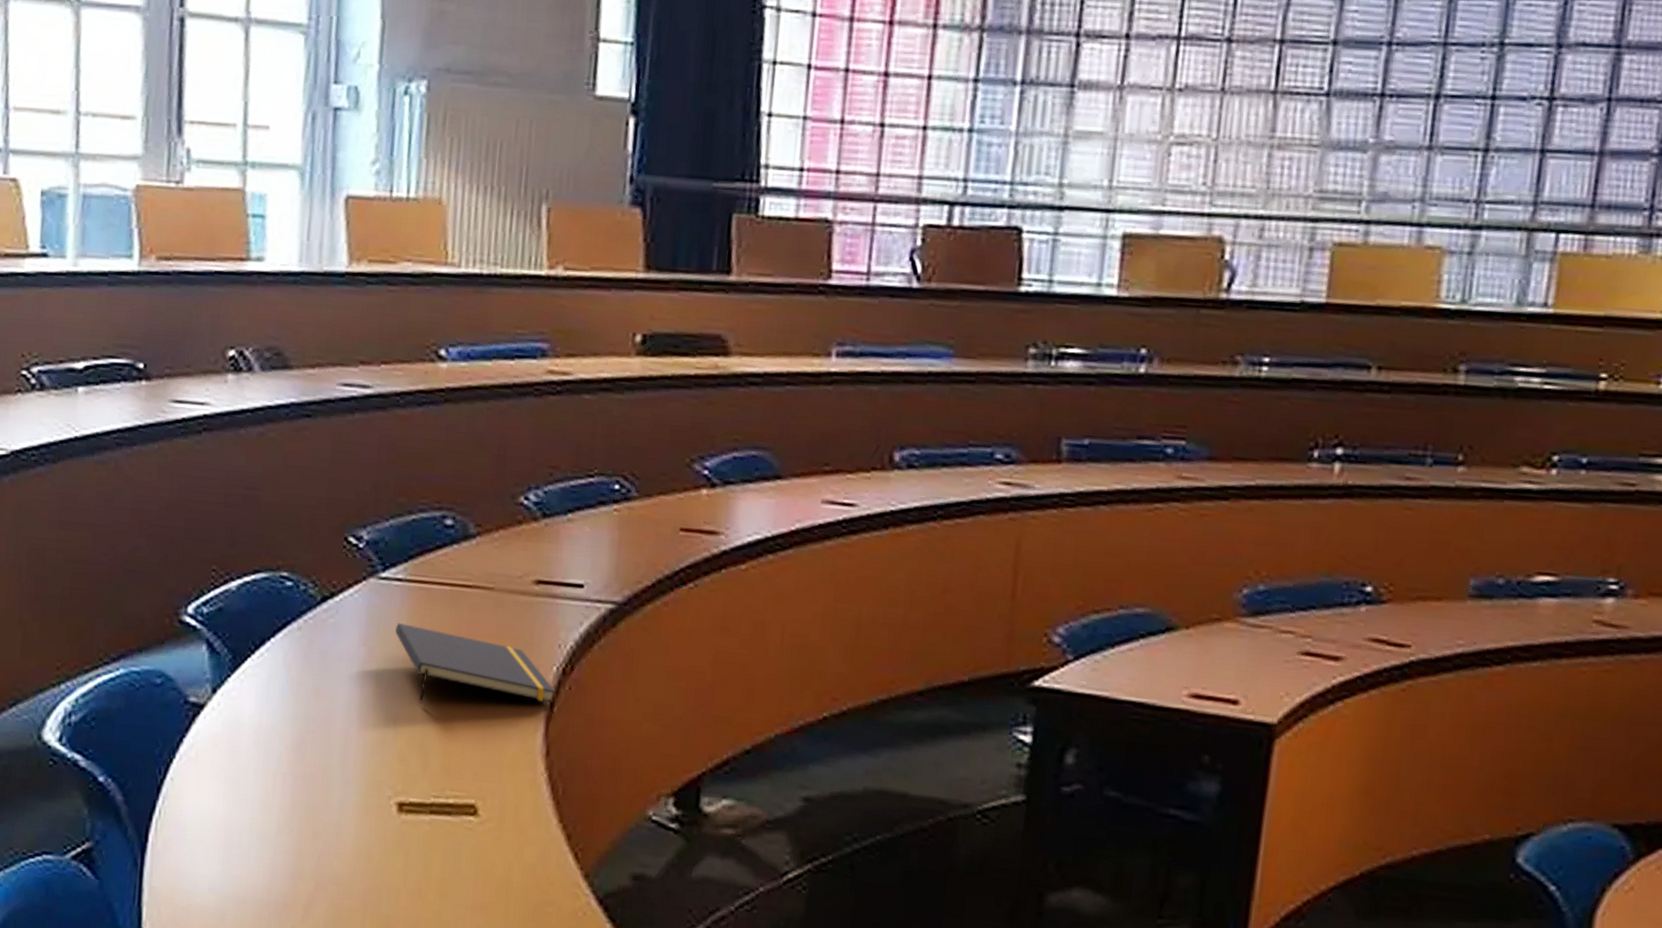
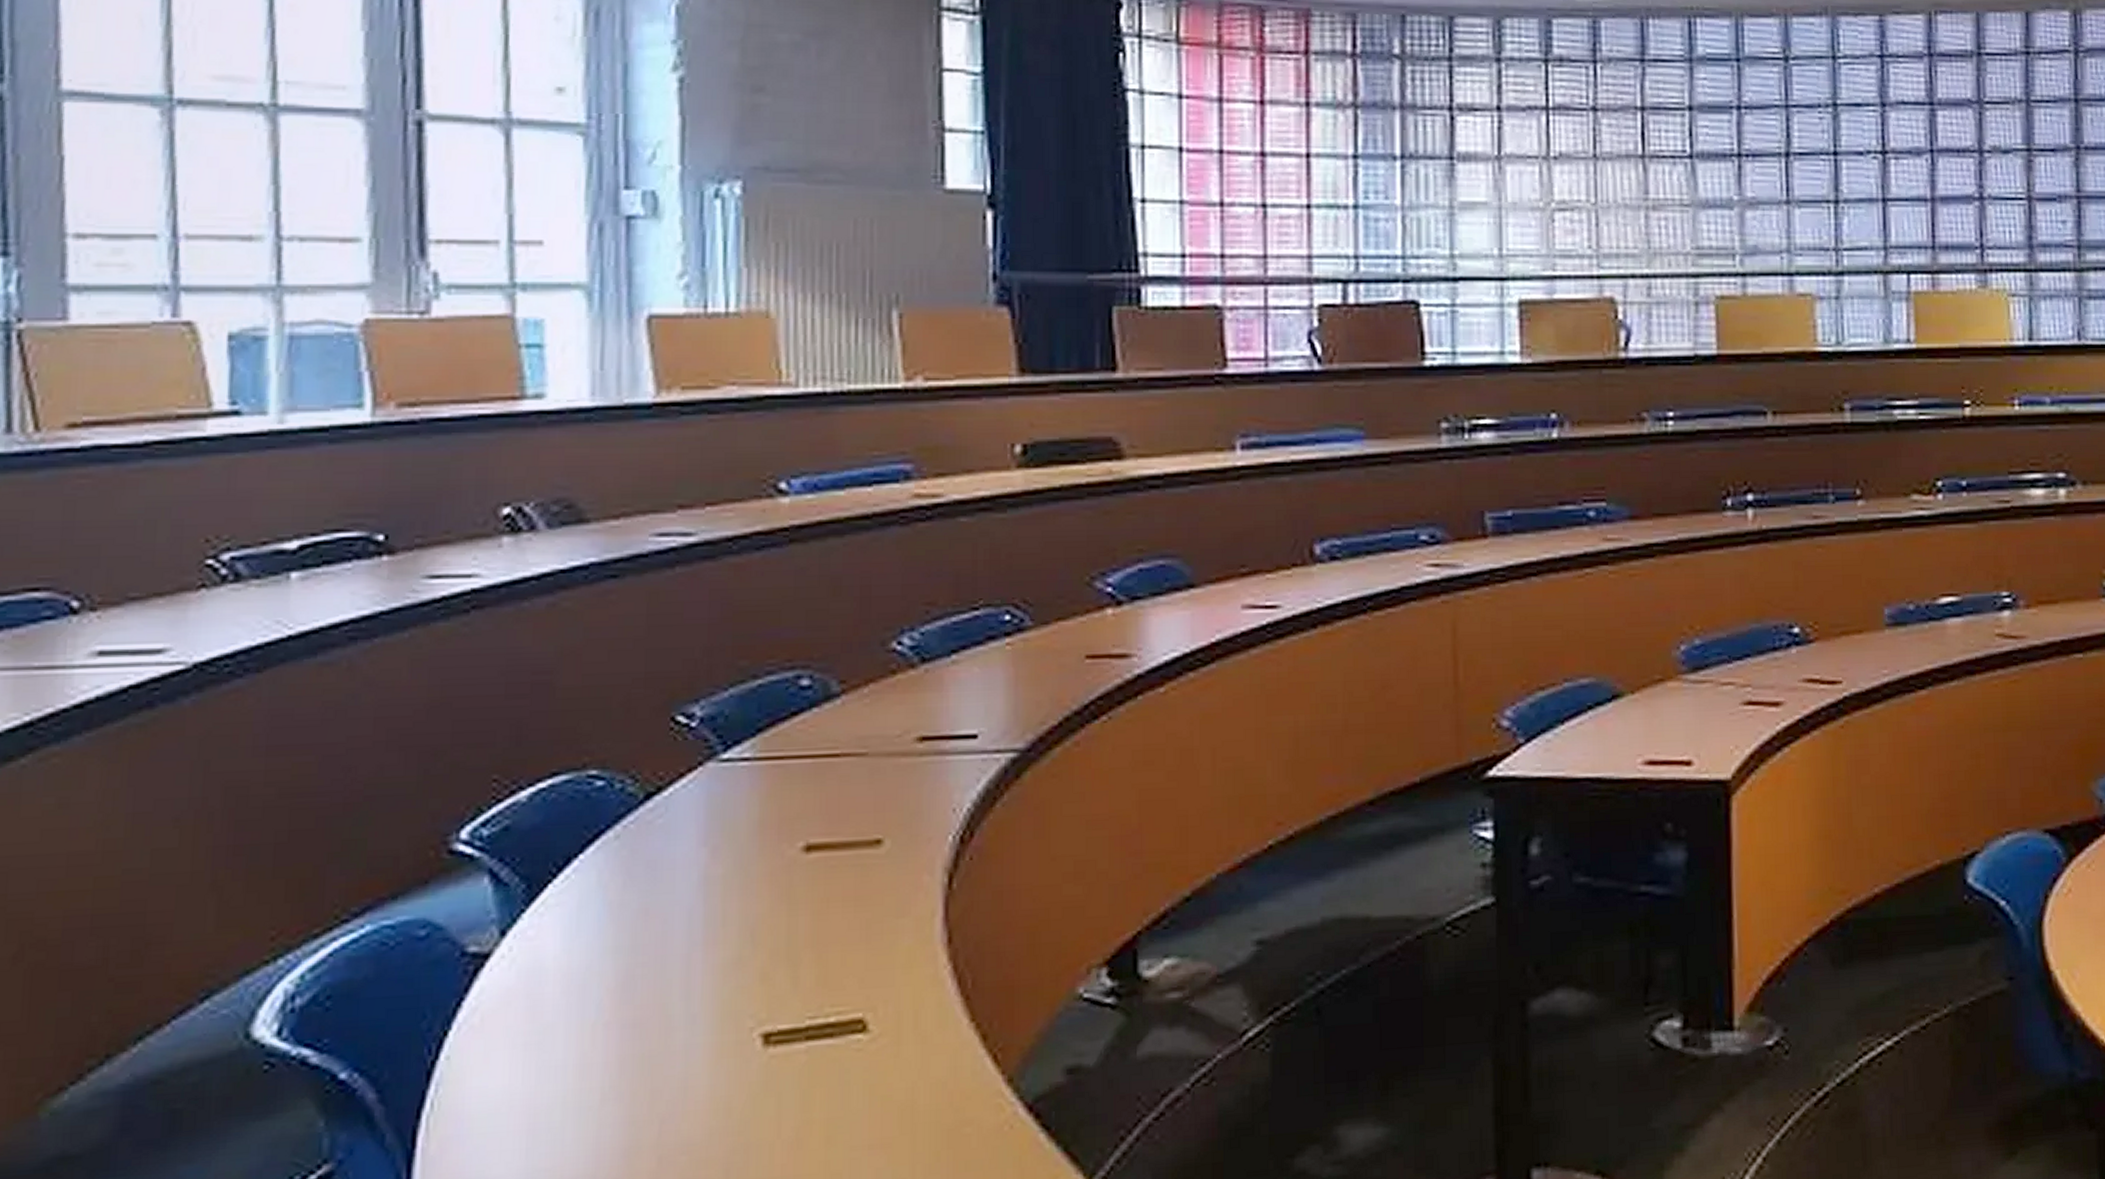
notepad: present [395,623,557,704] -> none [745,811,955,906]

